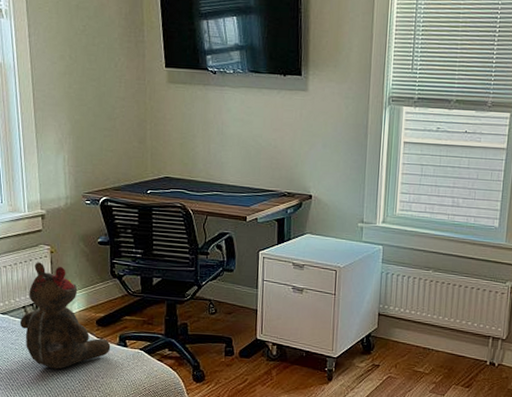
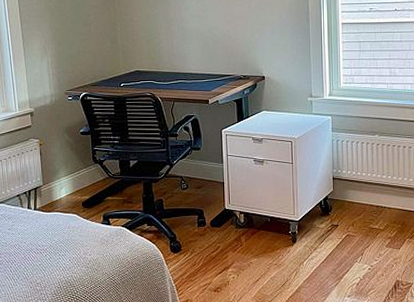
teddy bear: present [19,262,111,370] -> none [15,154,96,250]

